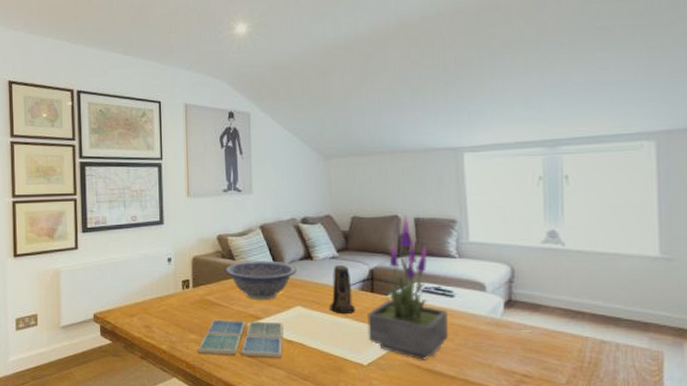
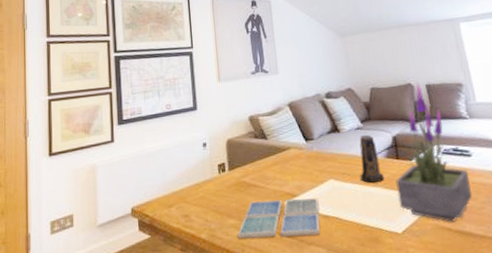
decorative bowl: present [224,261,297,301] -> none [258,136,327,178]

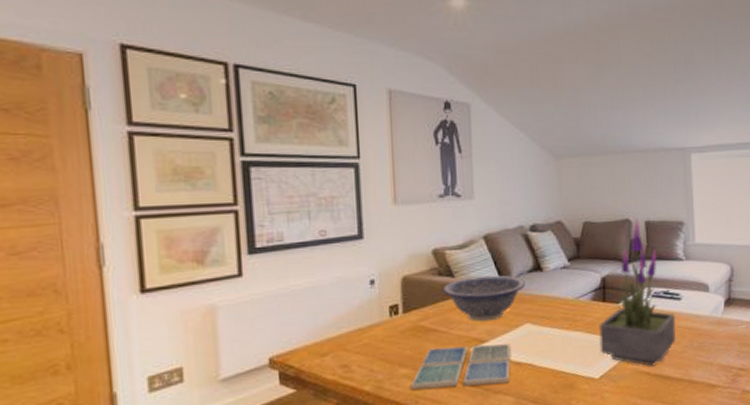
decorative bowl: none [258,136,327,178] -> present [442,275,526,322]
candle: present [359,134,384,183] -> none [561,274,587,327]

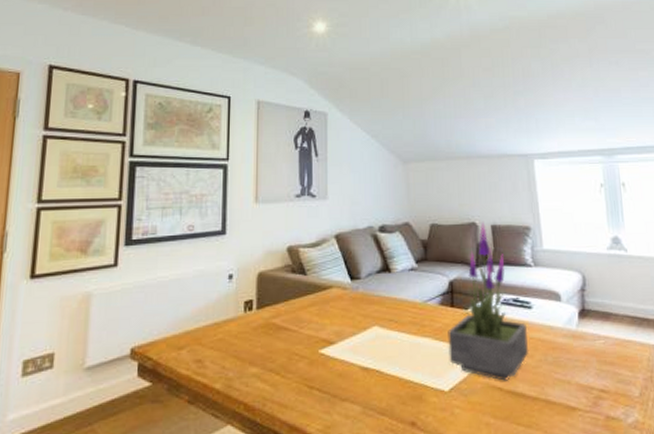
drink coaster: present [410,343,511,390] -> none [259,346,359,392]
decorative bowl: present [442,275,526,322] -> none [294,274,374,322]

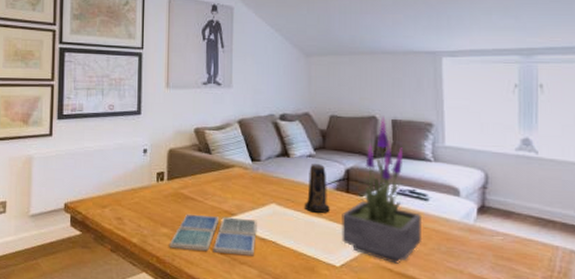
drink coaster: none [259,346,359,392] -> present [169,214,257,256]
candle: none [409,276,435,332] -> present [304,163,330,213]

